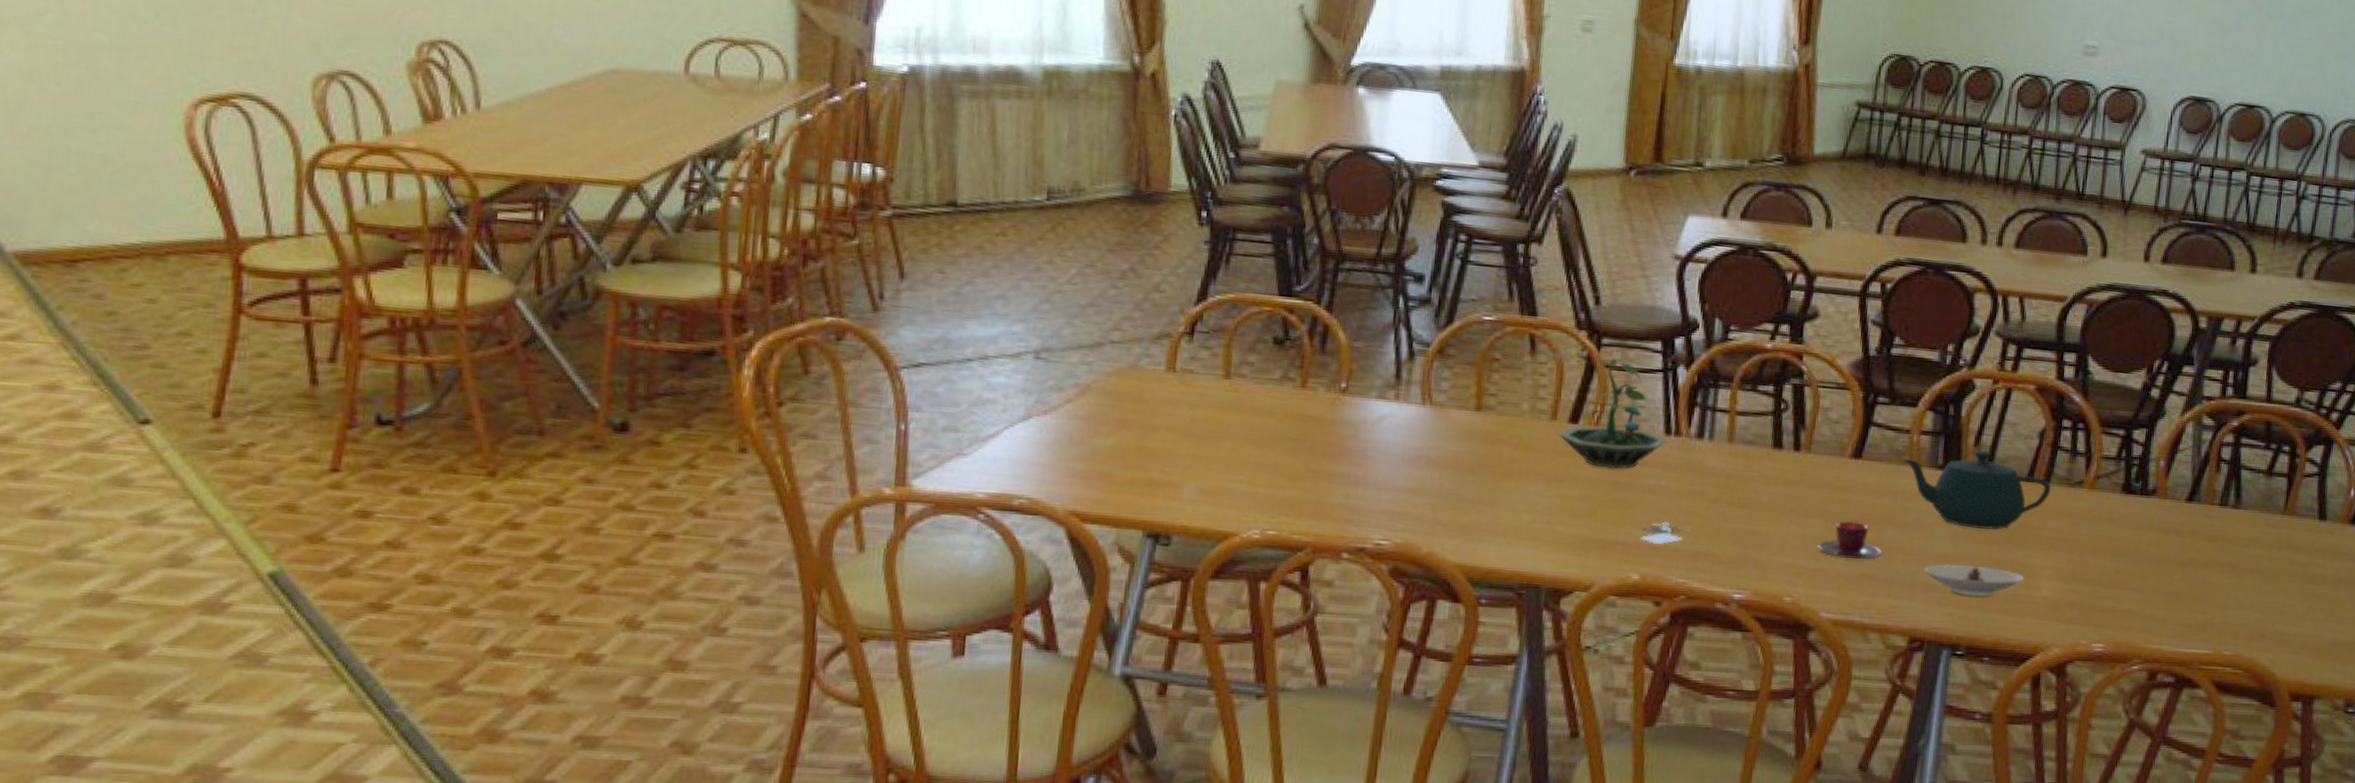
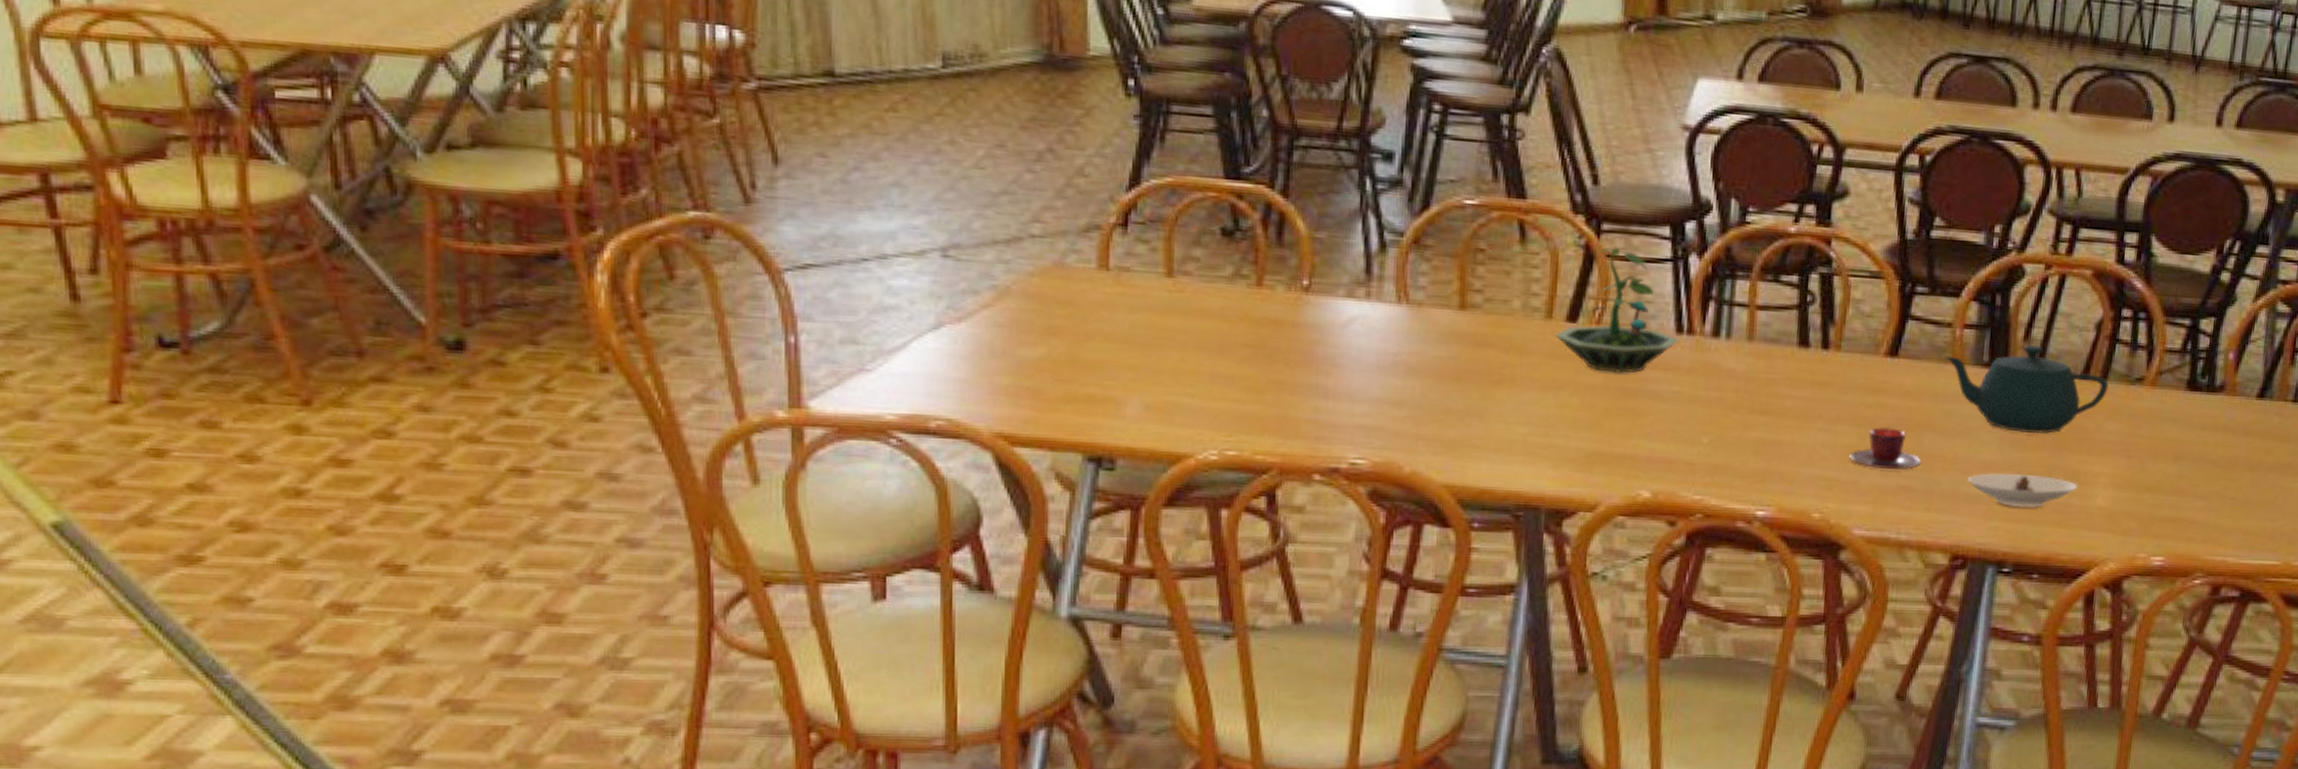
candle: present [1641,520,1683,544] -> none [1652,430,1699,457]

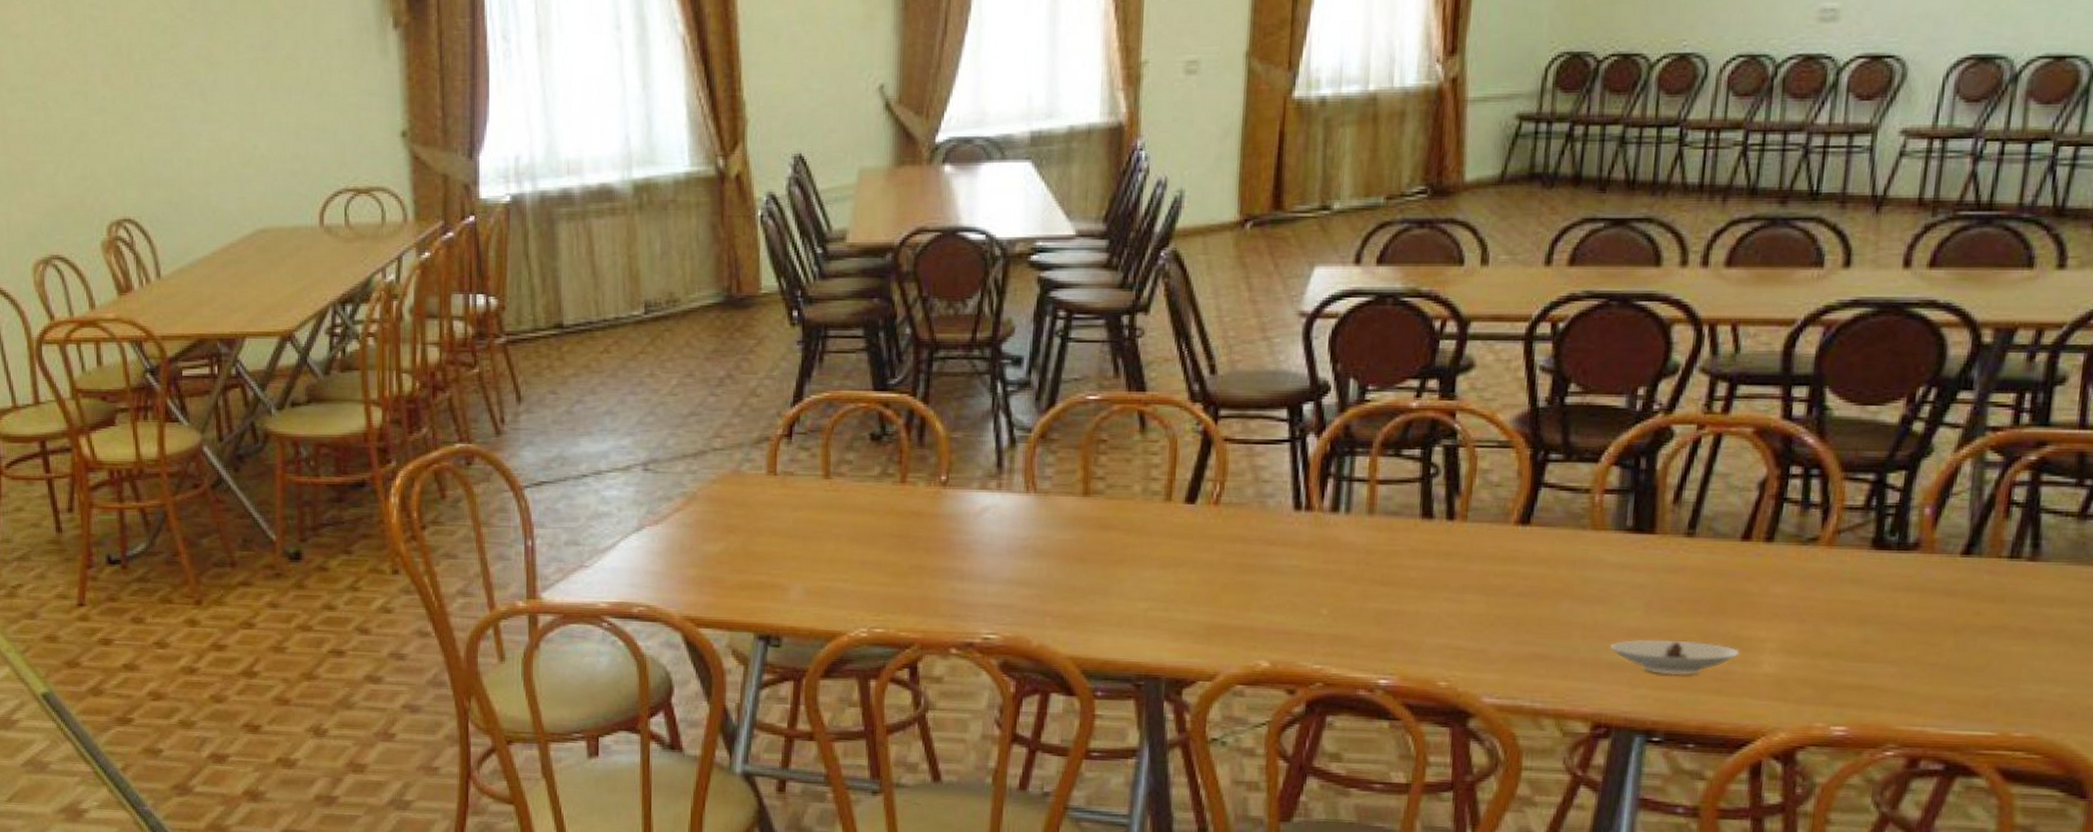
terrarium: present [1554,247,1679,374] -> none [1174,431,1297,551]
teacup: present [1849,426,1921,470] -> none [1478,594,1557,638]
teapot: present [1945,344,2109,434] -> none [1582,506,1776,599]

